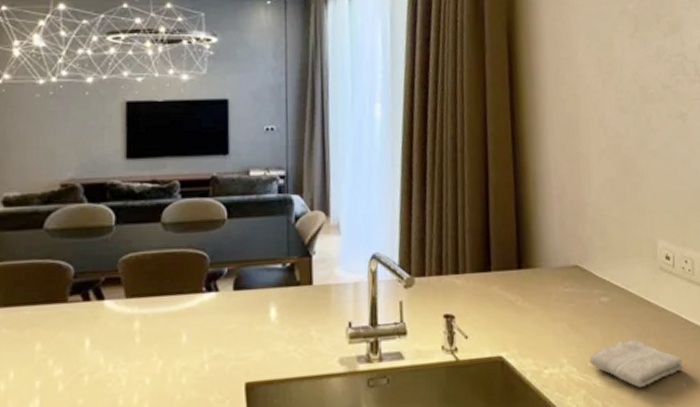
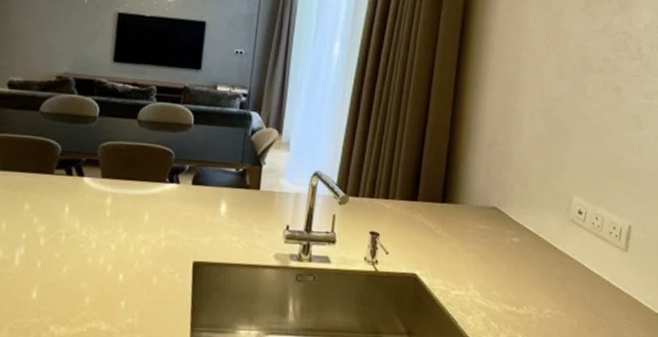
washcloth: present [589,340,683,387] -> none [493,277,577,318]

